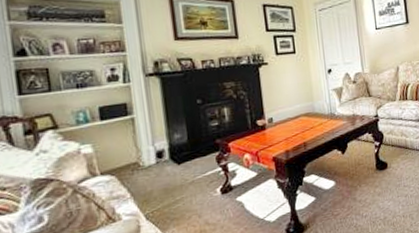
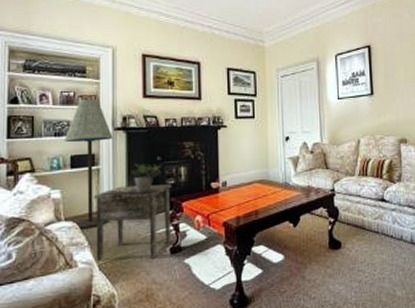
floor lamp: none [89,45,149,183] -> present [65,99,113,229]
side table: none [130,126,221,211] -> present [93,184,172,261]
potted plant: none [170,107,203,139] -> present [131,162,161,194]

